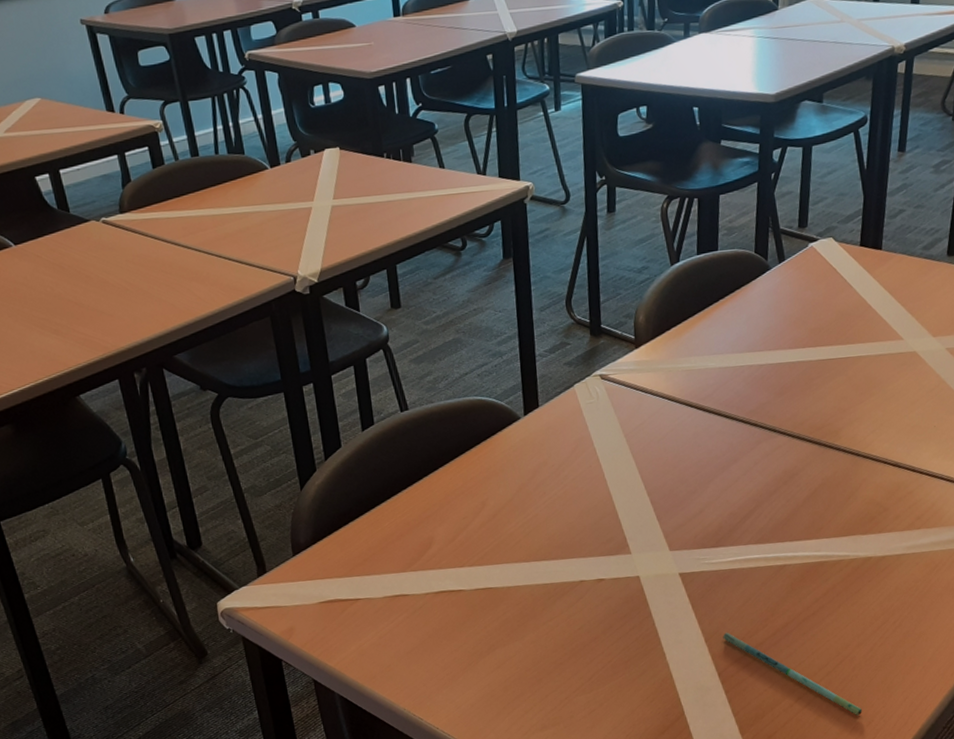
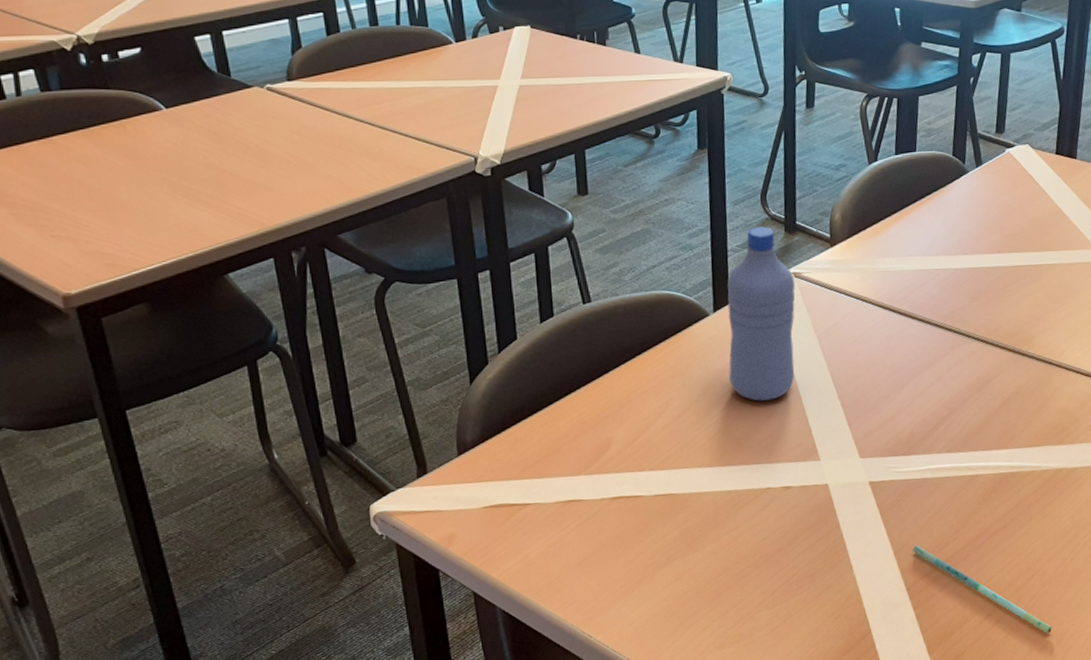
water bottle: none [536,331,605,499] -> present [727,226,796,401]

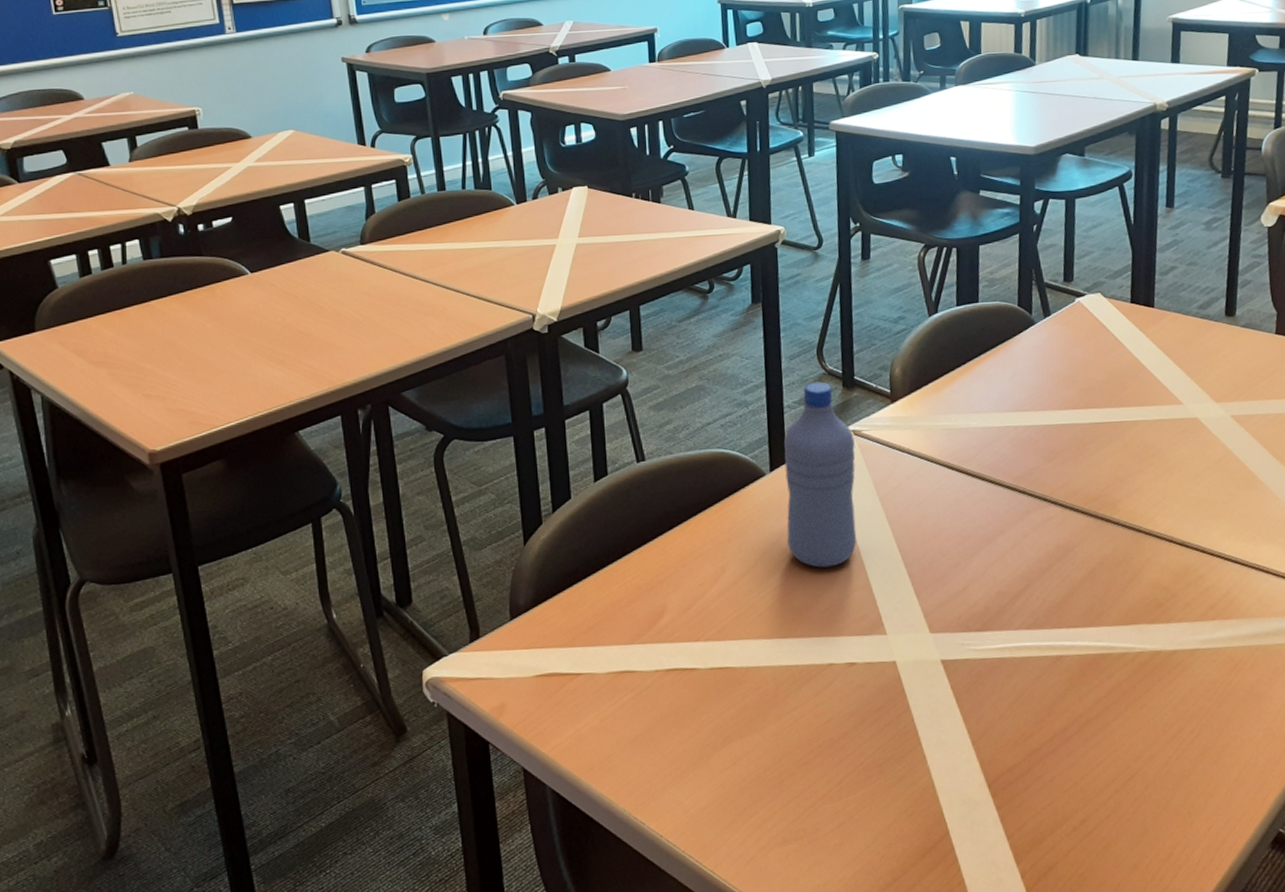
pen: present [912,544,1053,634] -> none [992,733,1160,847]

